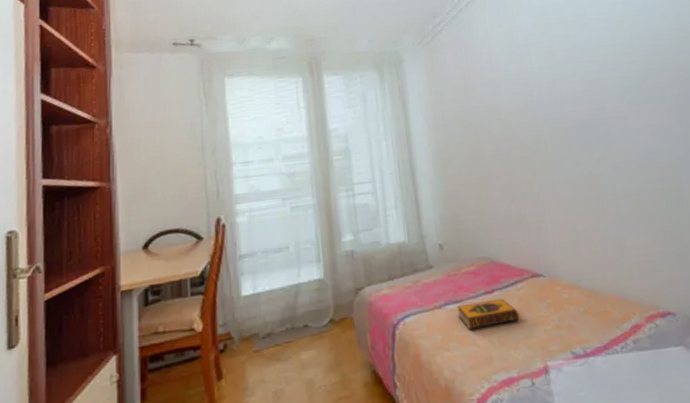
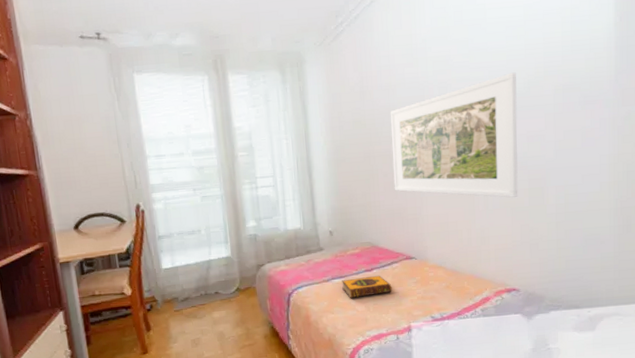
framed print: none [497,65,652,200] -> present [390,72,518,198]

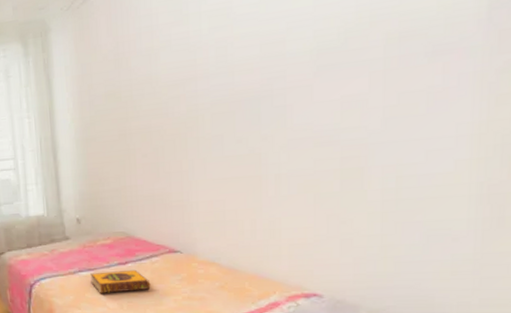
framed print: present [390,72,518,198] -> none [151,20,327,181]

